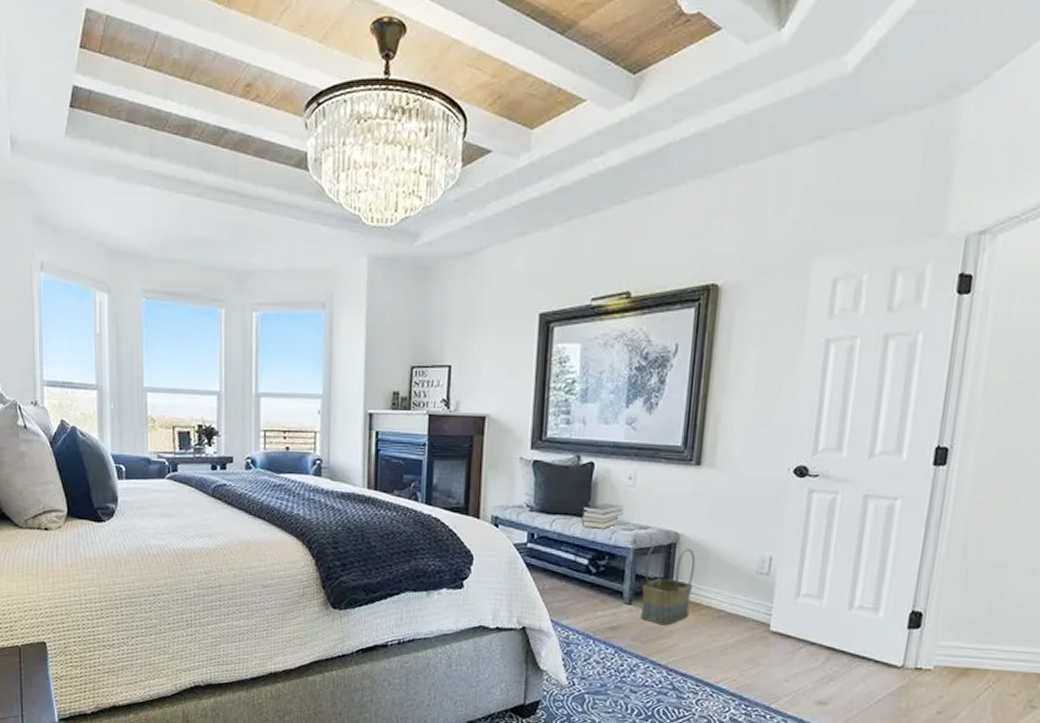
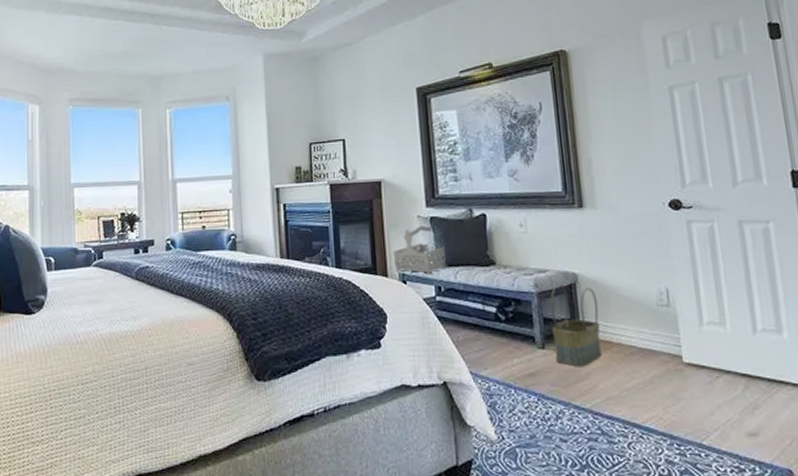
decorative basket: none [487,468,547,521] -> present [392,224,450,275]
books: present [581,503,624,529] -> none [482,251,521,277]

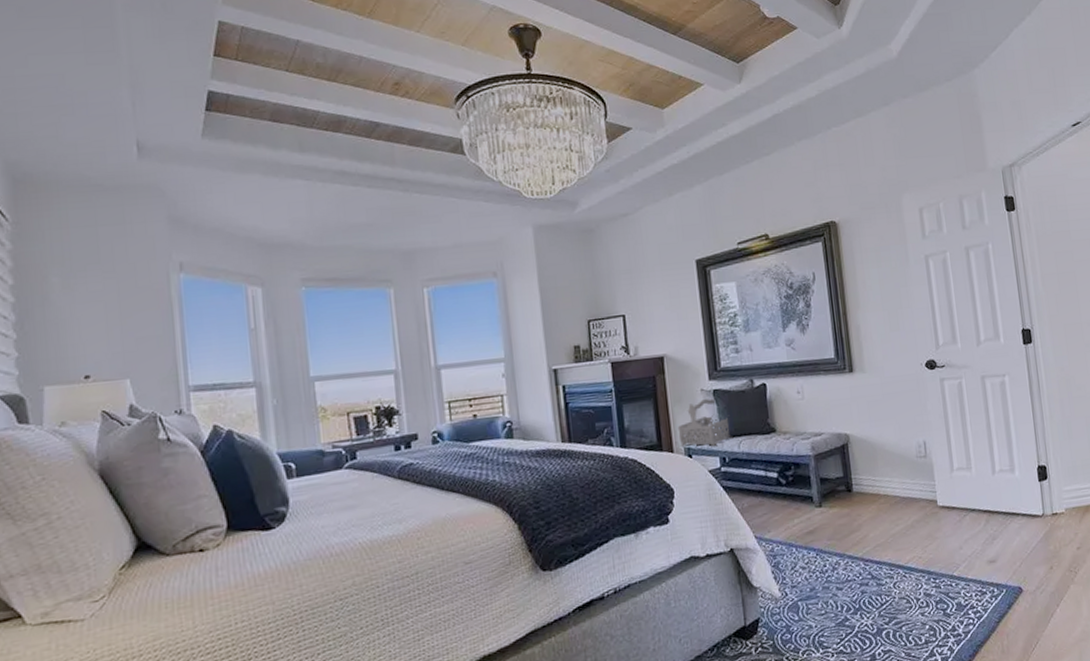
basket: present [550,284,602,367] -> none [826,445,871,520]

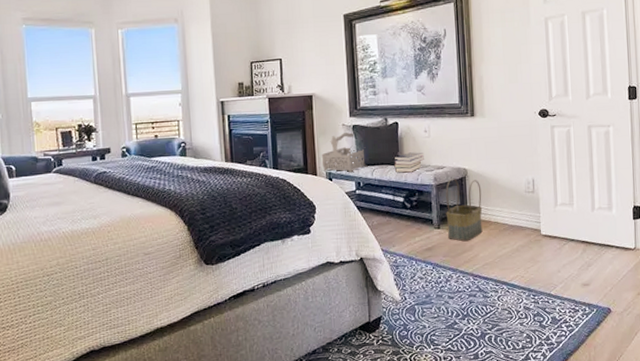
books: none [764,417,799,444] -> present [394,152,424,173]
basket: none [826,445,871,520] -> present [446,178,483,242]

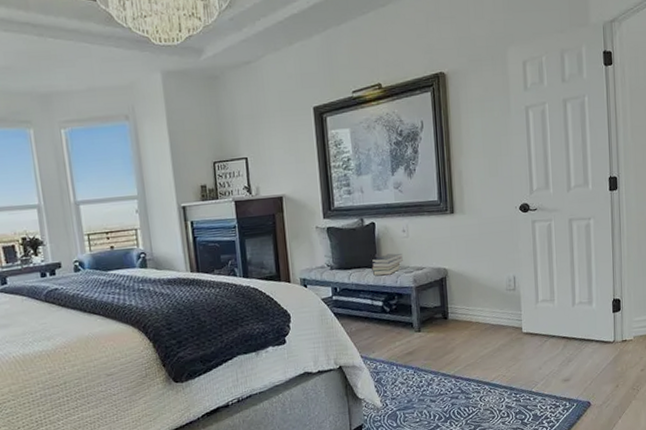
decorative basket: present [321,131,368,173] -> none [294,234,344,278]
basket: present [446,178,483,242] -> none [426,278,464,344]

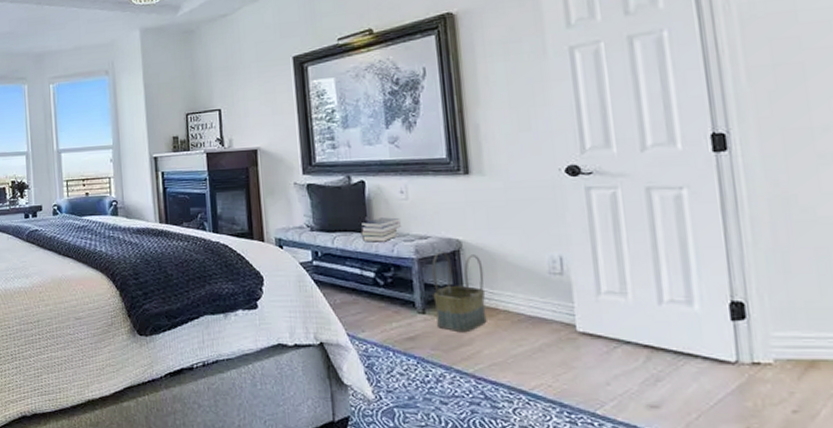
basket: none [426,278,464,344] -> present [432,251,487,333]

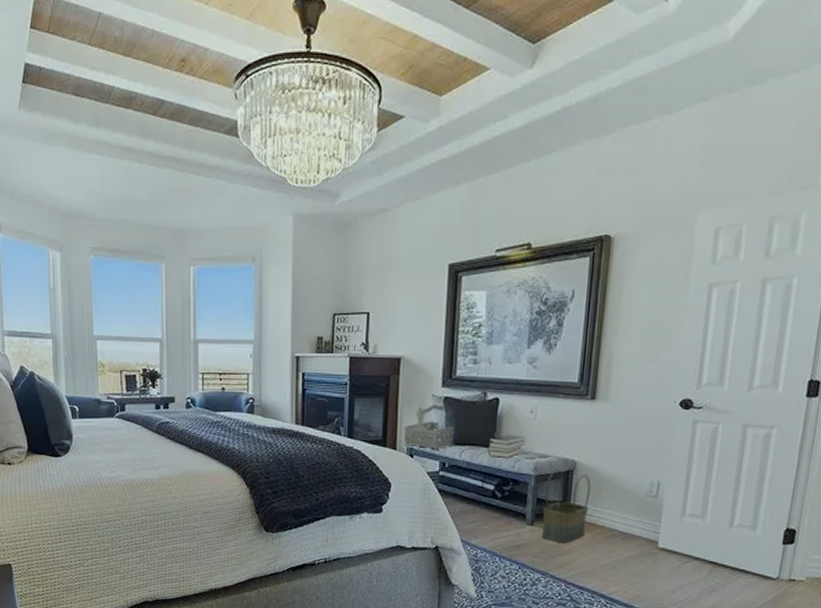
decorative basket: none [269,191,327,240] -> present [403,404,457,451]

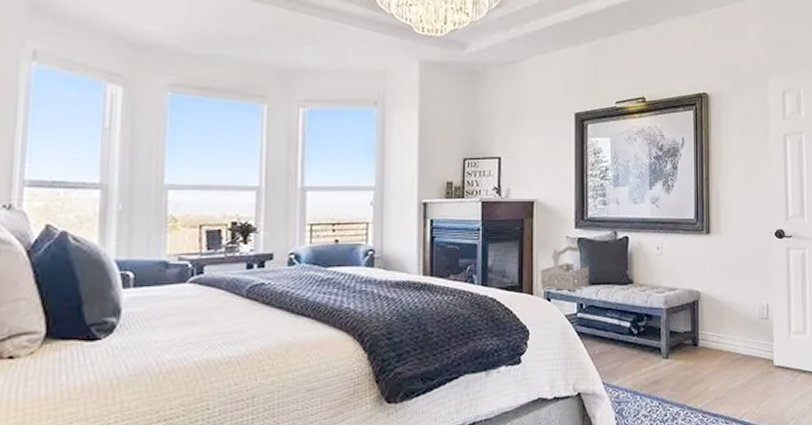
books: present [488,435,526,458] -> none [622,271,655,294]
basket: present [542,469,591,544] -> none [676,301,715,373]

